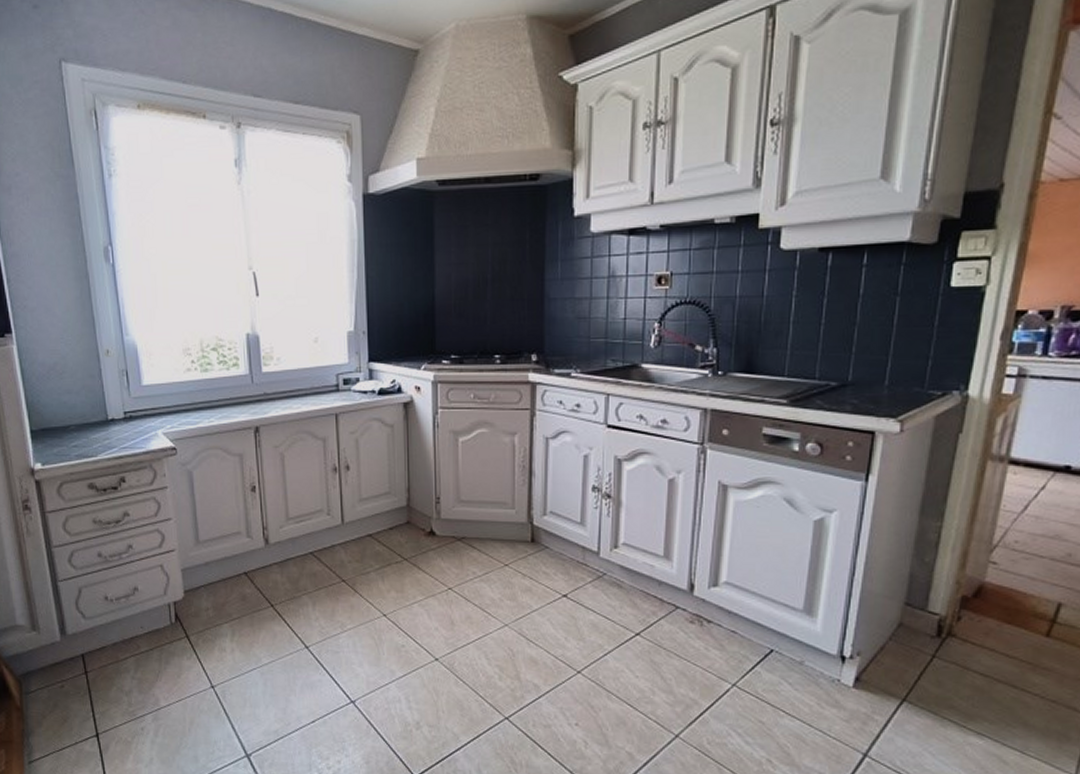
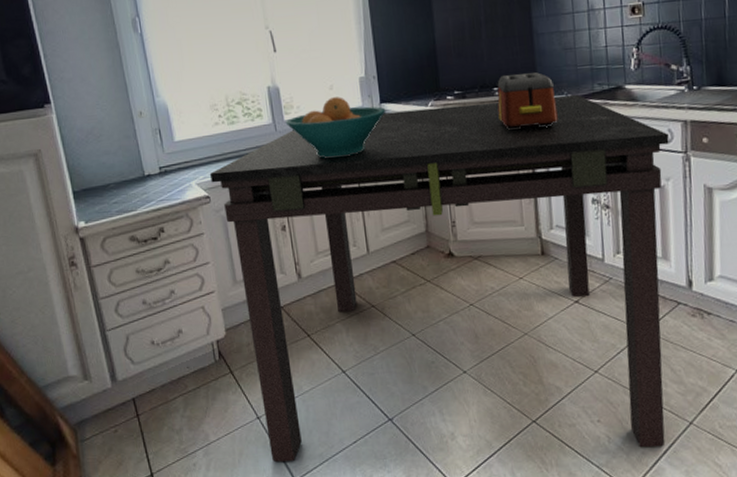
dining table: none [177,369,685,758] -> present [209,95,669,462]
fruit bowl: none [263,351,374,418] -> present [285,97,386,159]
toaster: none [498,342,563,404] -> present [497,72,558,131]

